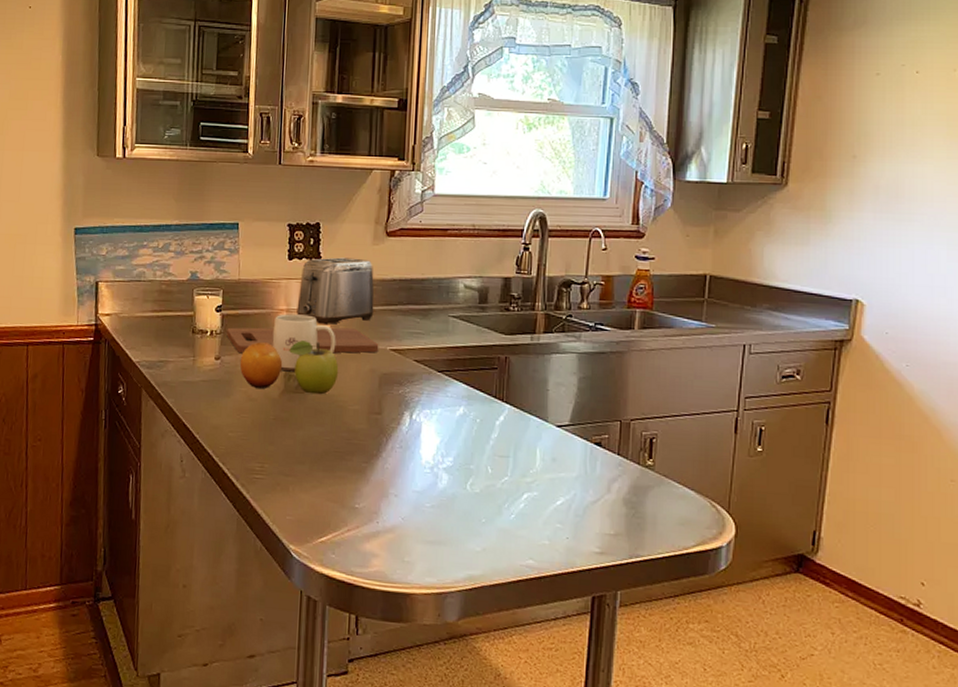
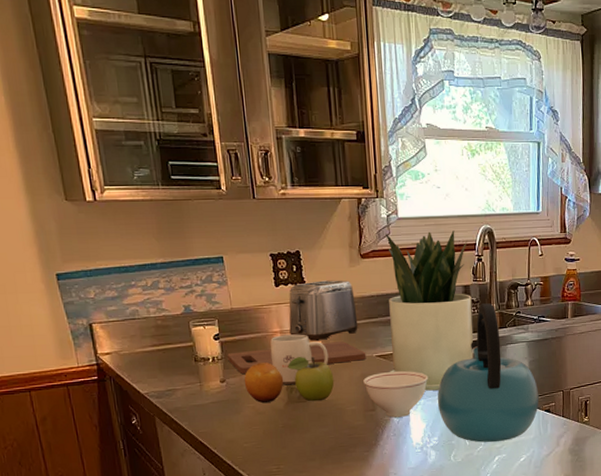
bowl: none [372,369,450,427] -> present [363,371,429,418]
planter: none [403,210,515,400] -> present [385,231,474,391]
kettle: none [457,301,589,475] -> present [437,303,540,443]

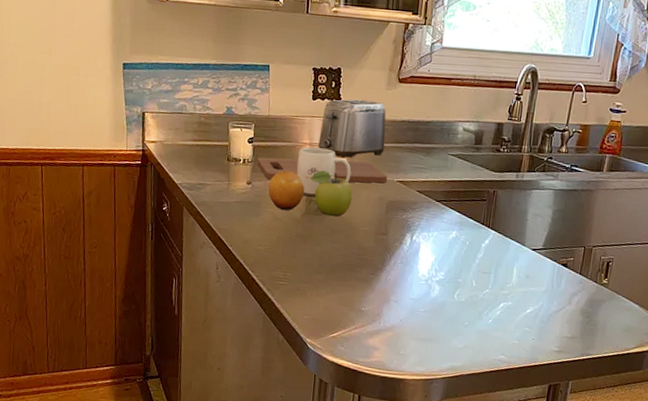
bowl: present [363,371,429,418] -> none [380,198,446,246]
planter: present [385,231,474,391] -> none [407,60,510,225]
kettle: present [437,303,540,443] -> none [450,144,559,289]

